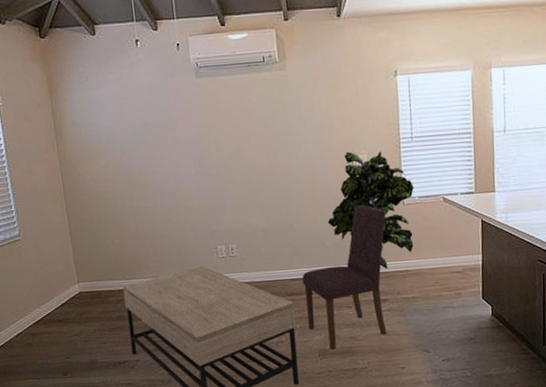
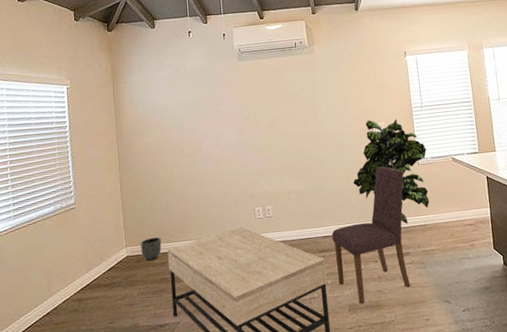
planter: none [93,273,117,298] -> present [140,237,162,261]

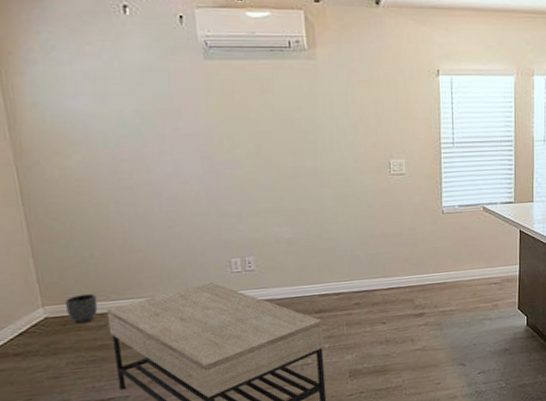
dining chair: present [331,166,411,304] -> none [331,213,425,369]
indoor plant: present [352,119,430,224] -> none [361,155,454,282]

